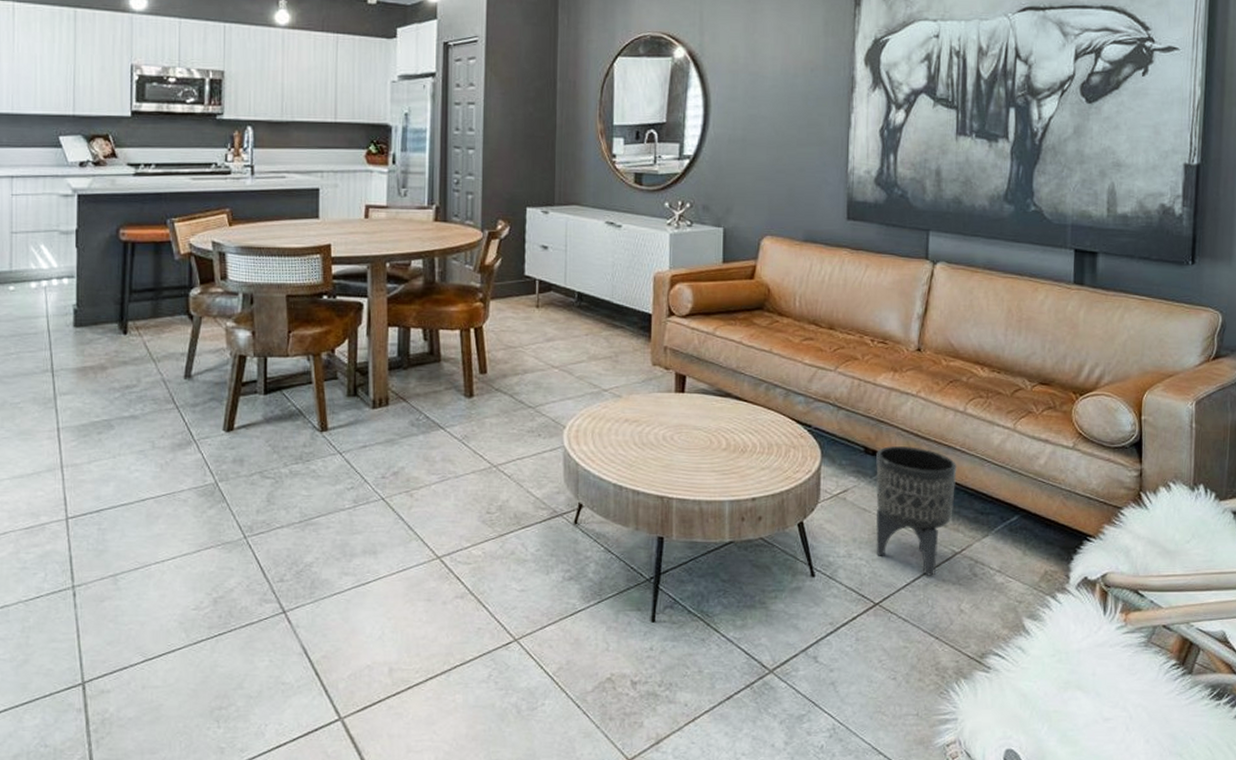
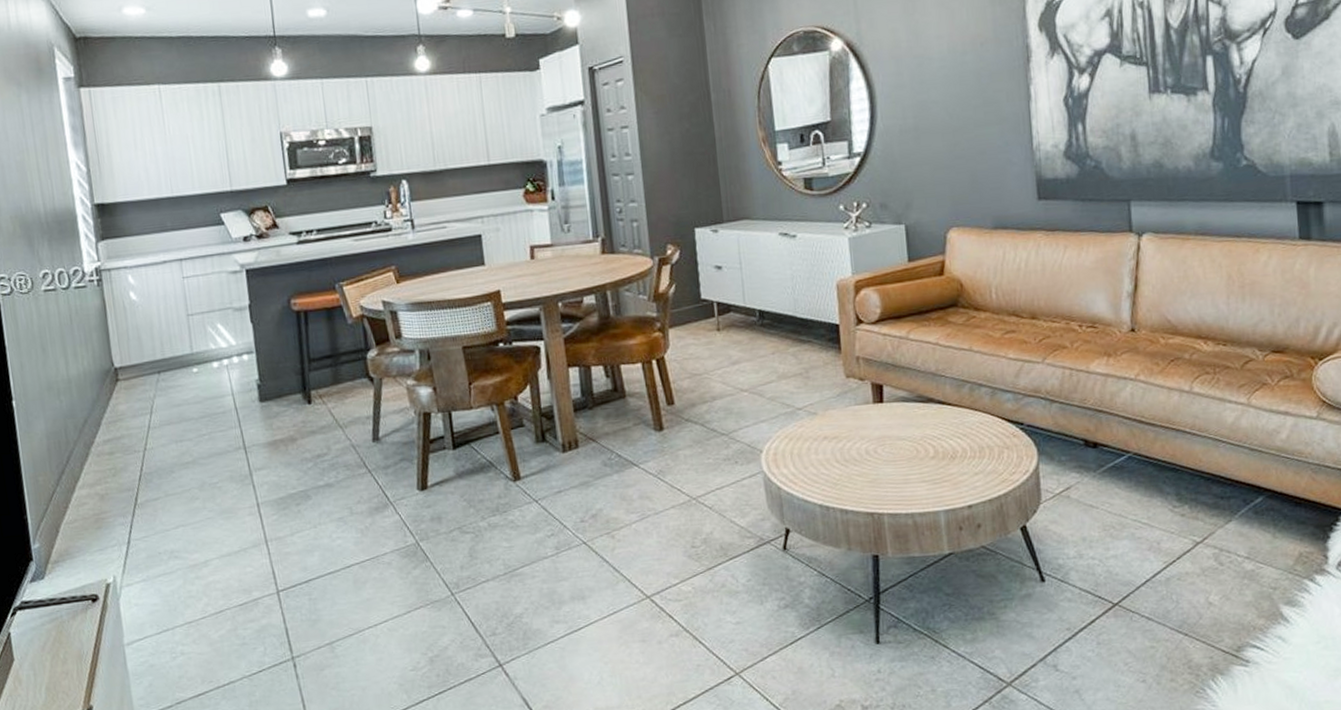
planter: present [875,446,957,576] -> none [1098,434,1190,570]

